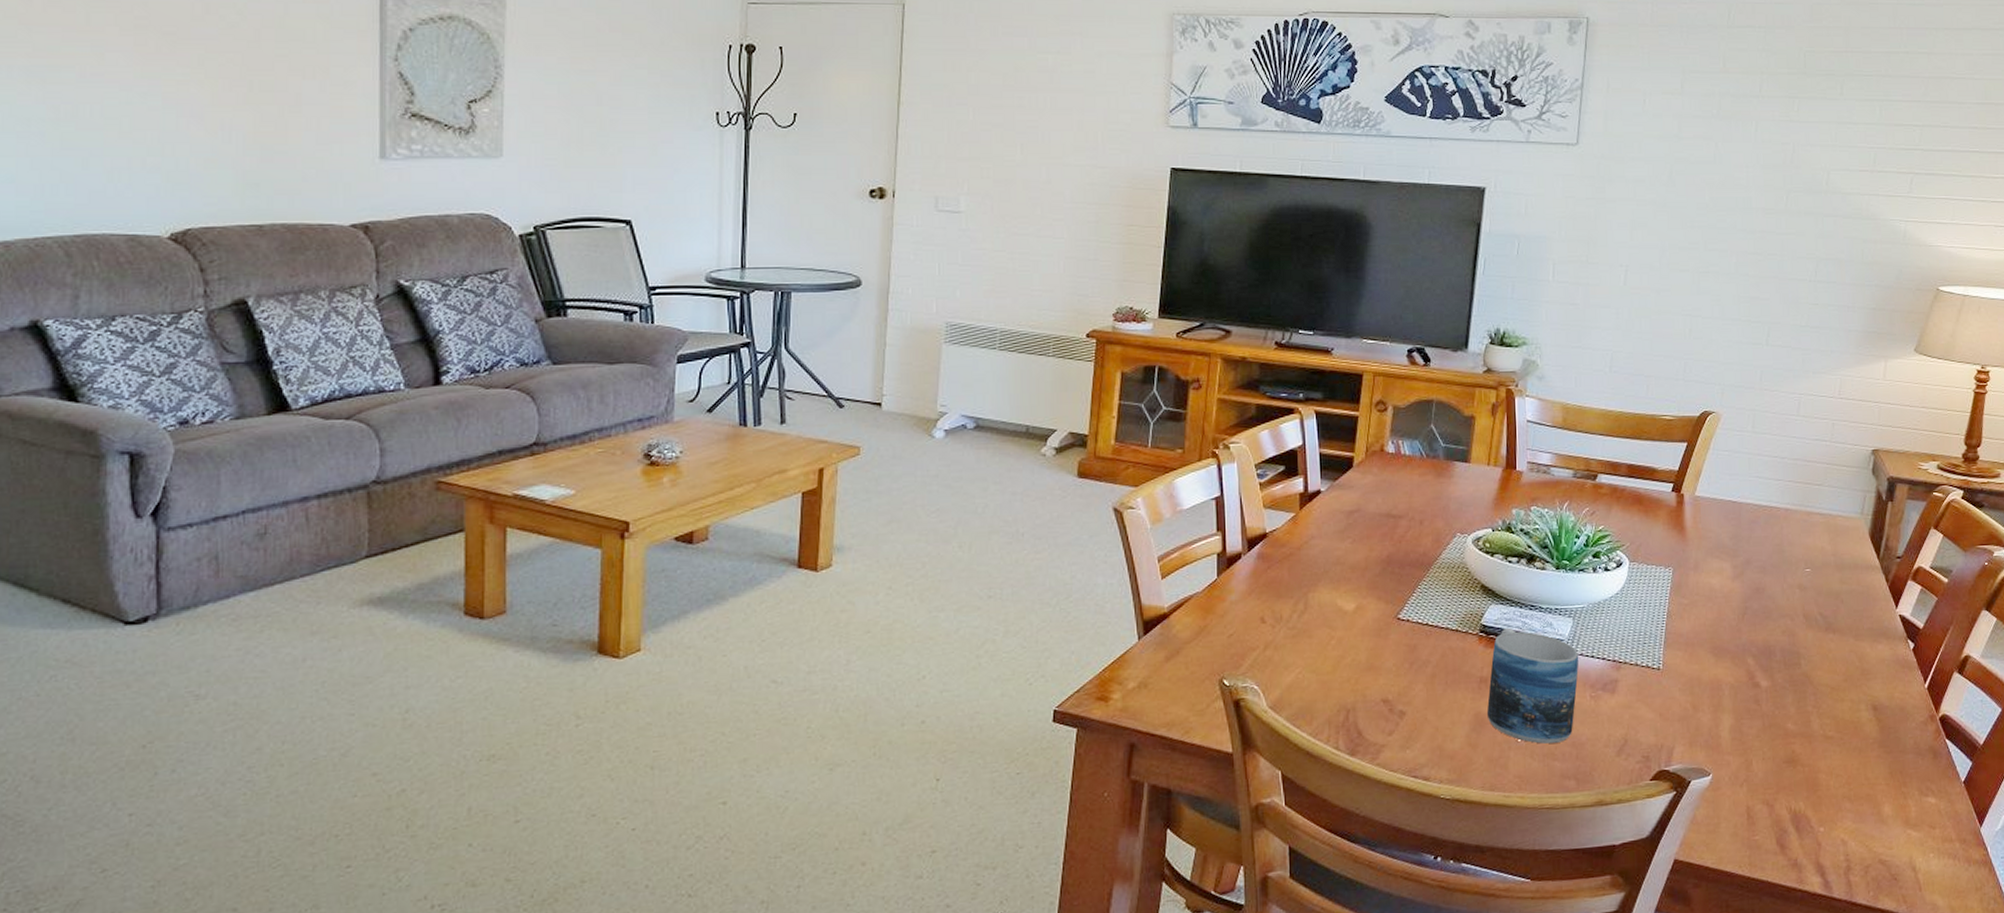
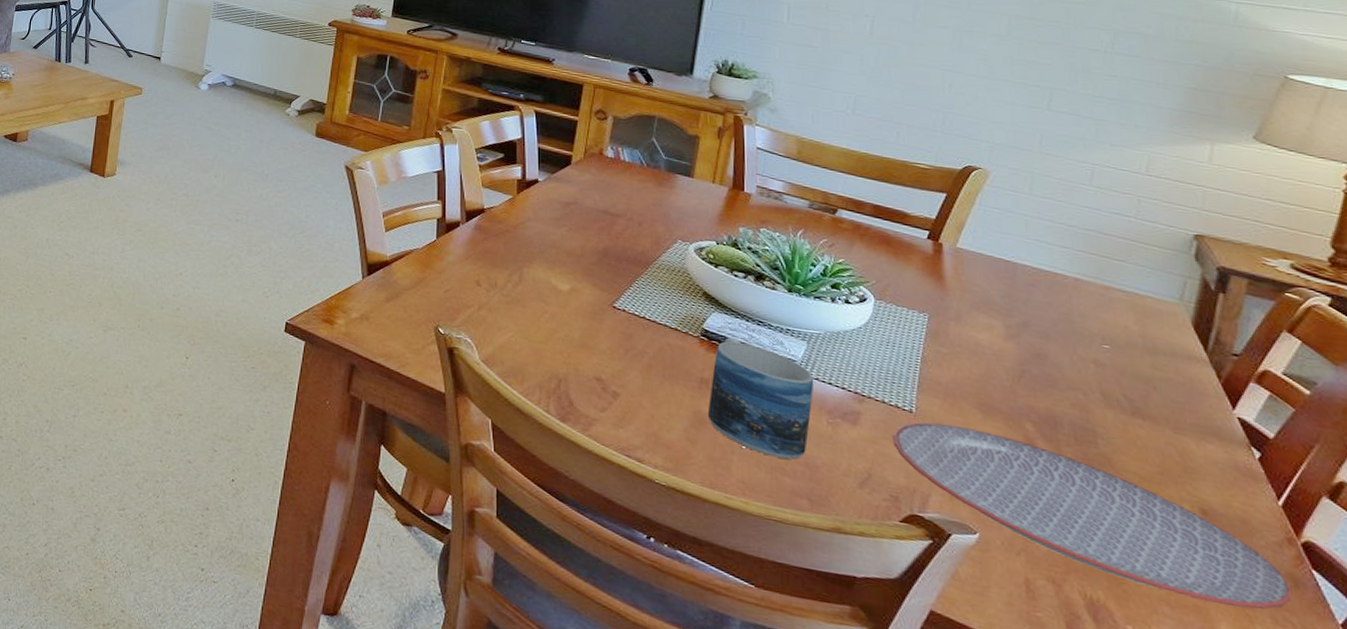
plate: none [1644,673,1932,789] -> present [893,422,1291,610]

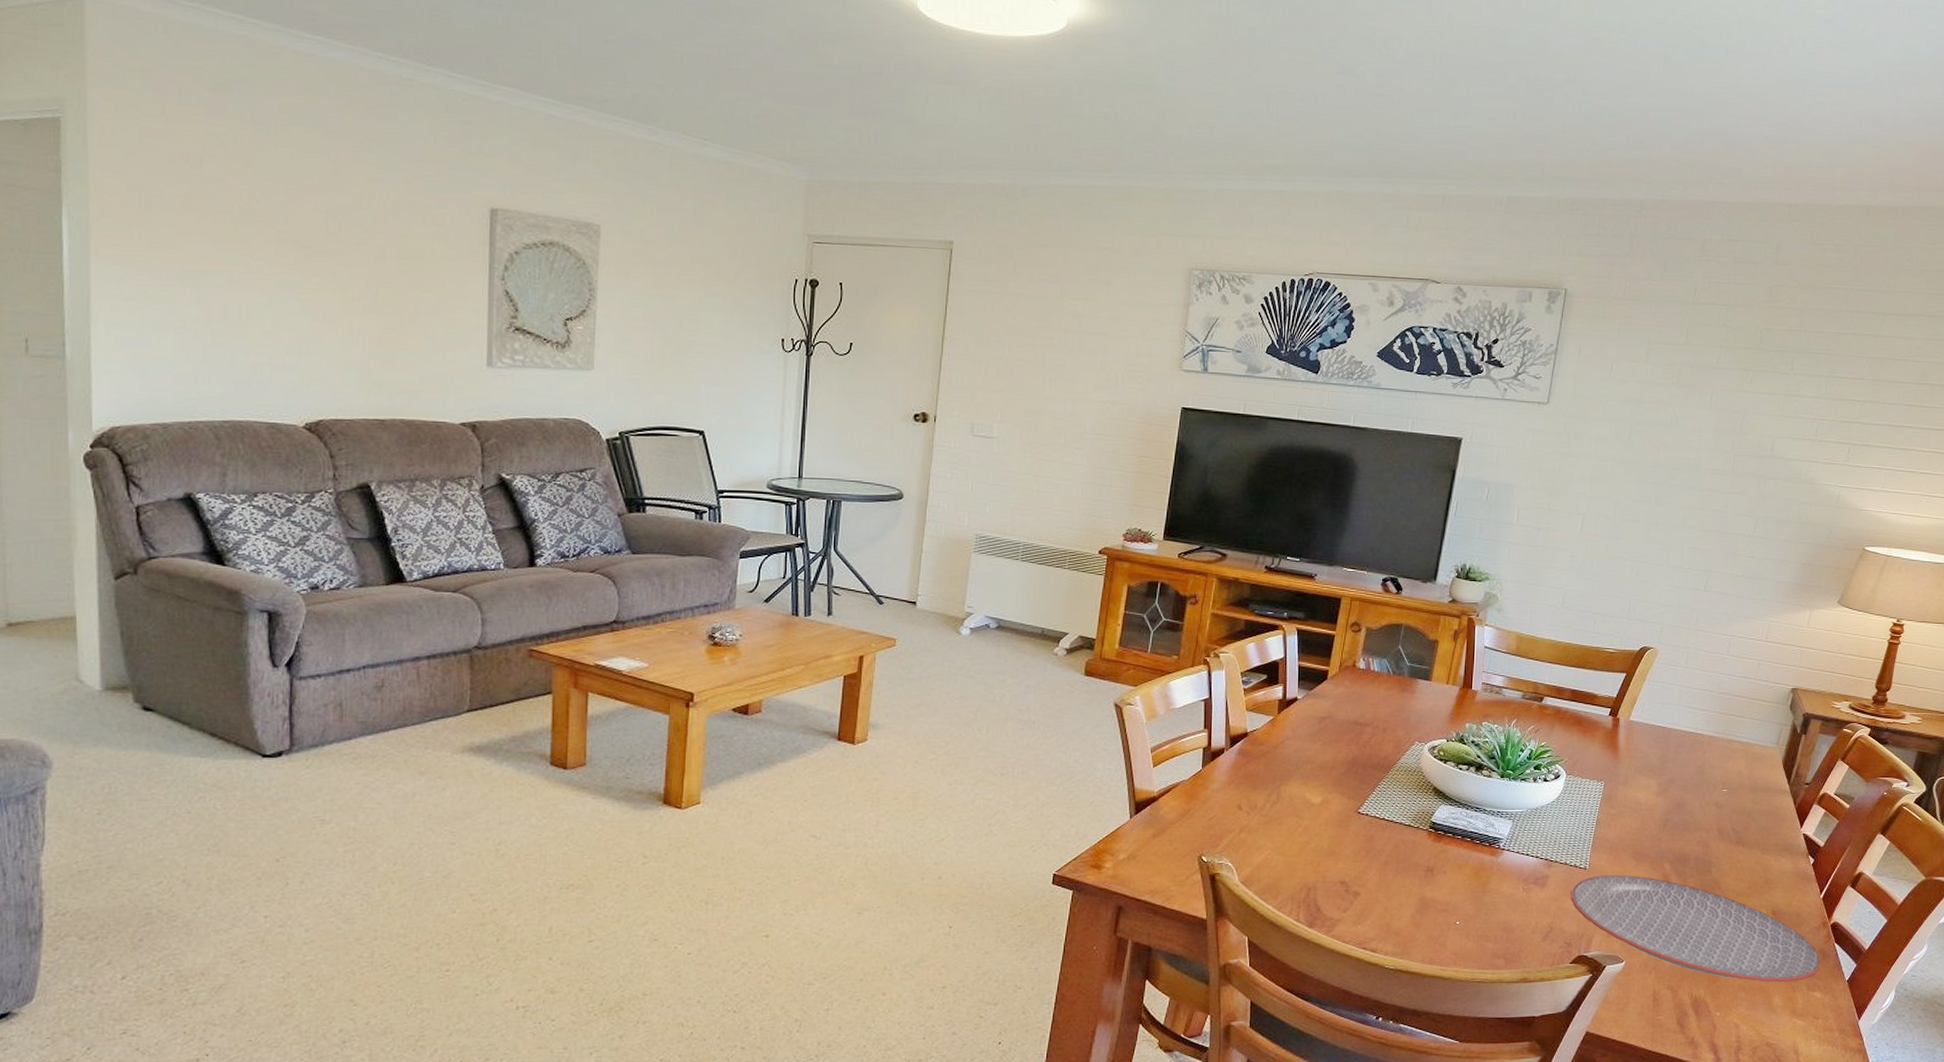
mug: present [707,337,814,460] -> none [1430,826,1516,927]

